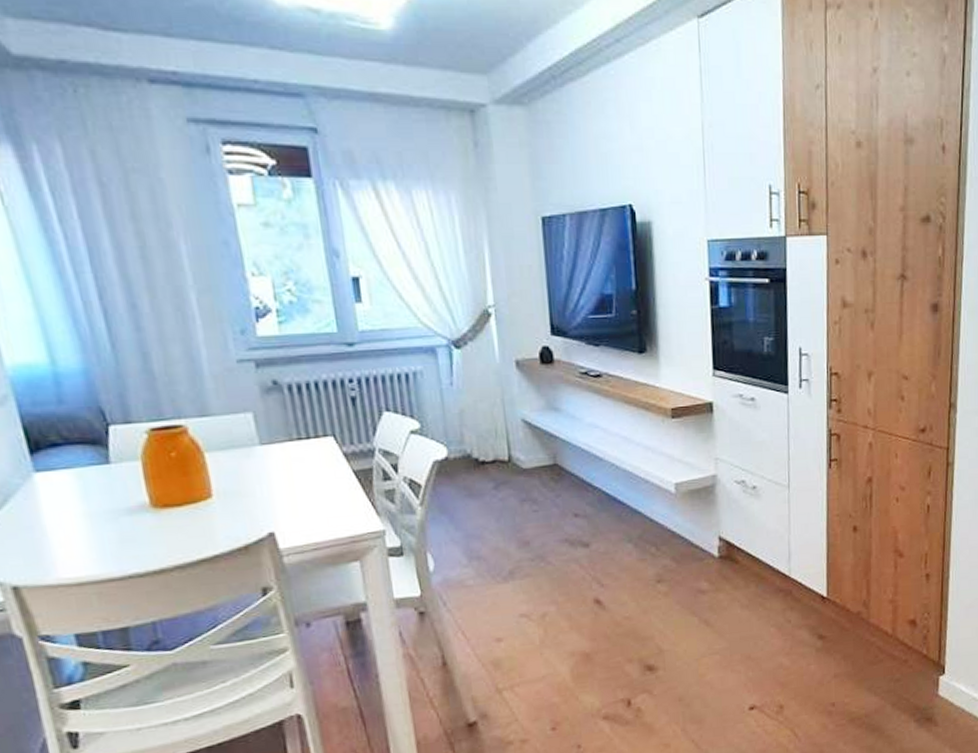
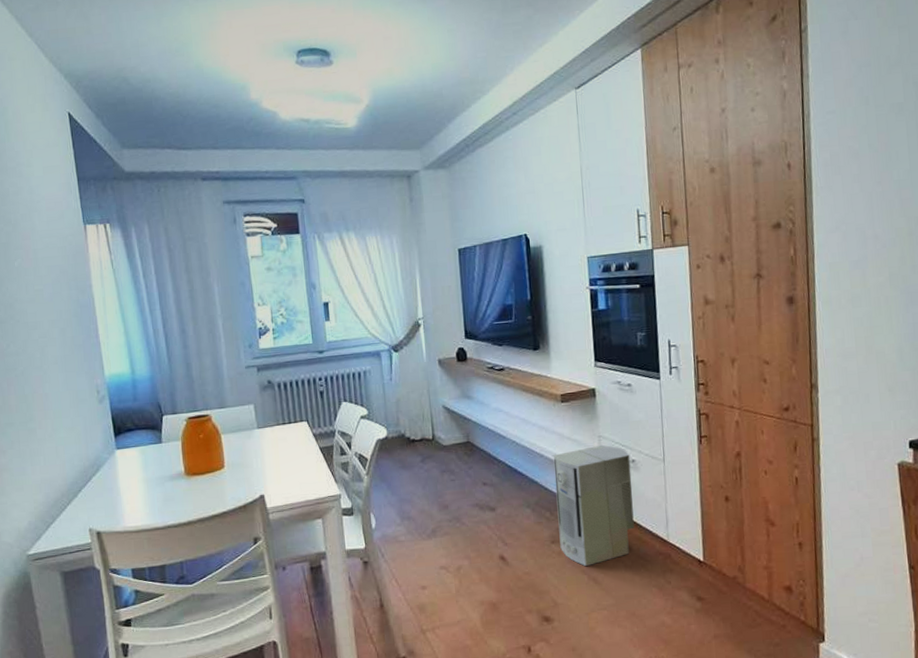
air purifier: none [660,468,753,608] -> present [553,444,634,567]

